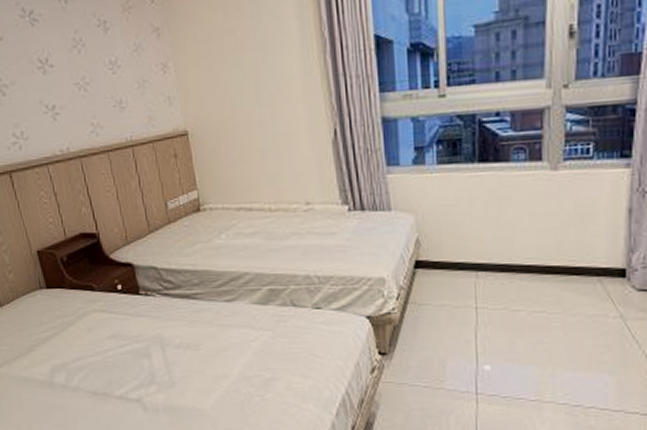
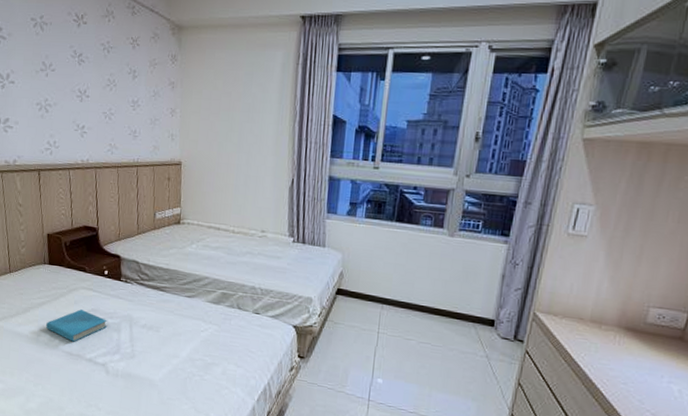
book: none [58,338,133,378] -> present [46,309,107,342]

